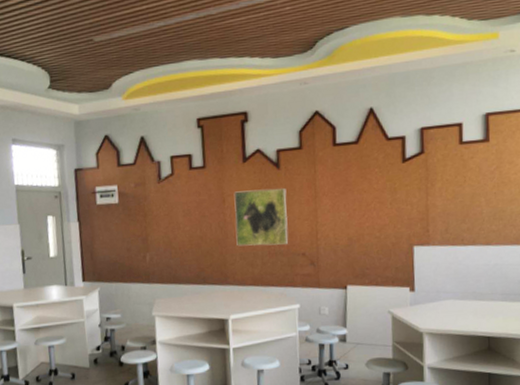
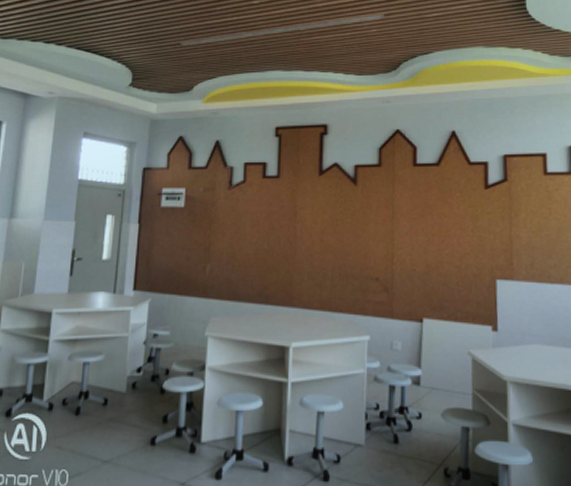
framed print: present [234,188,289,246] -> none [305,205,363,266]

